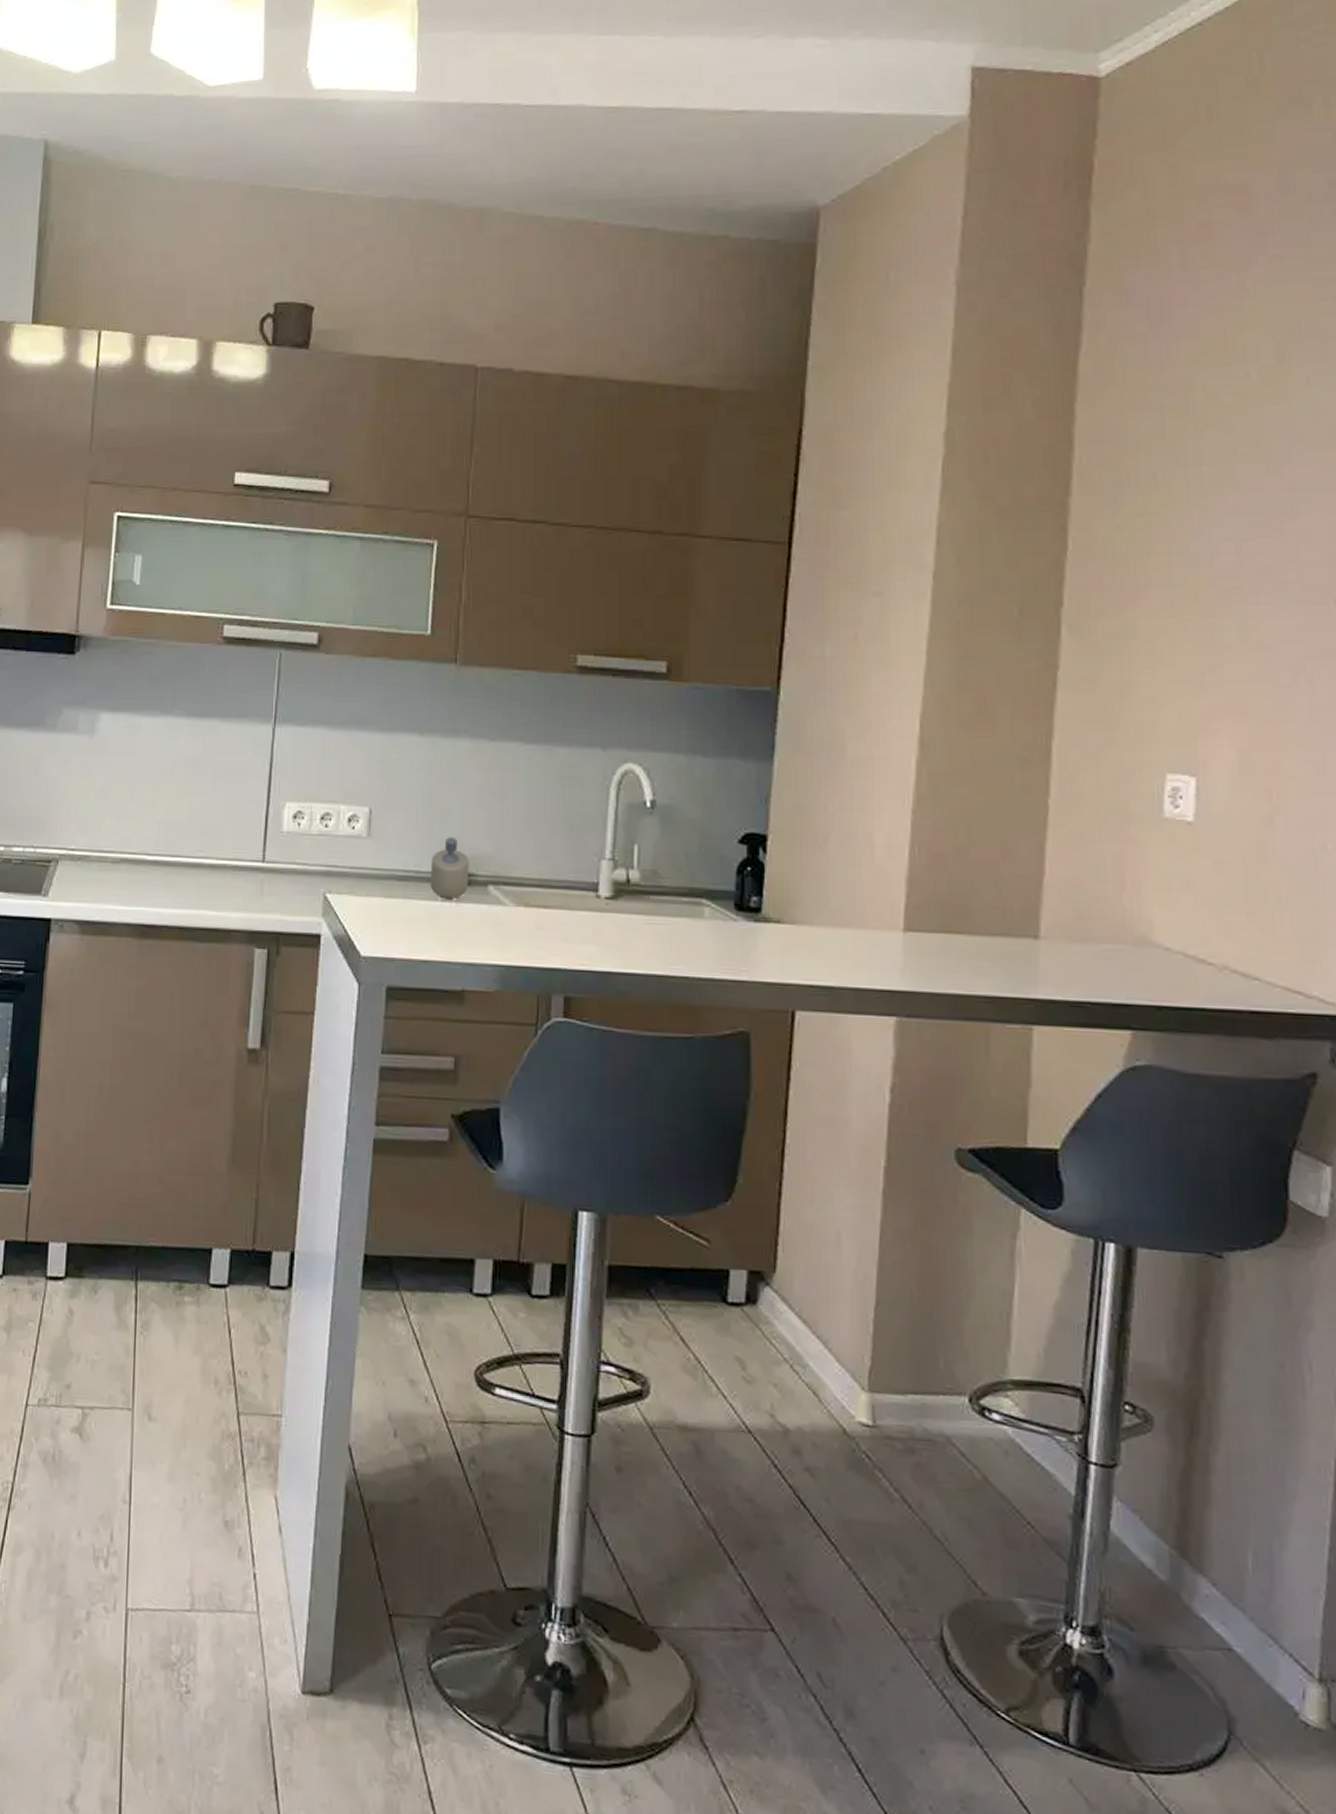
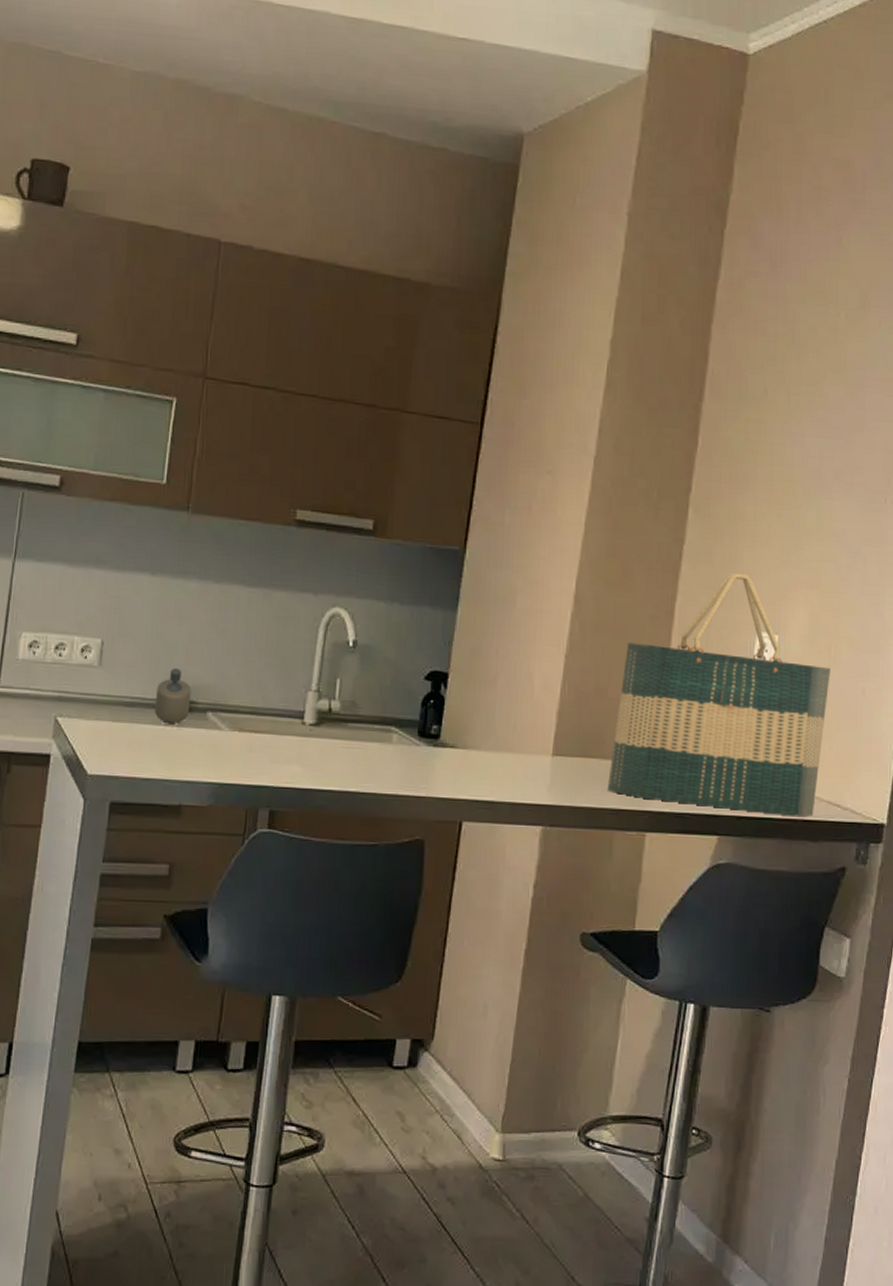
tote bag: none [977,701,1274,1008] -> present [607,572,831,818]

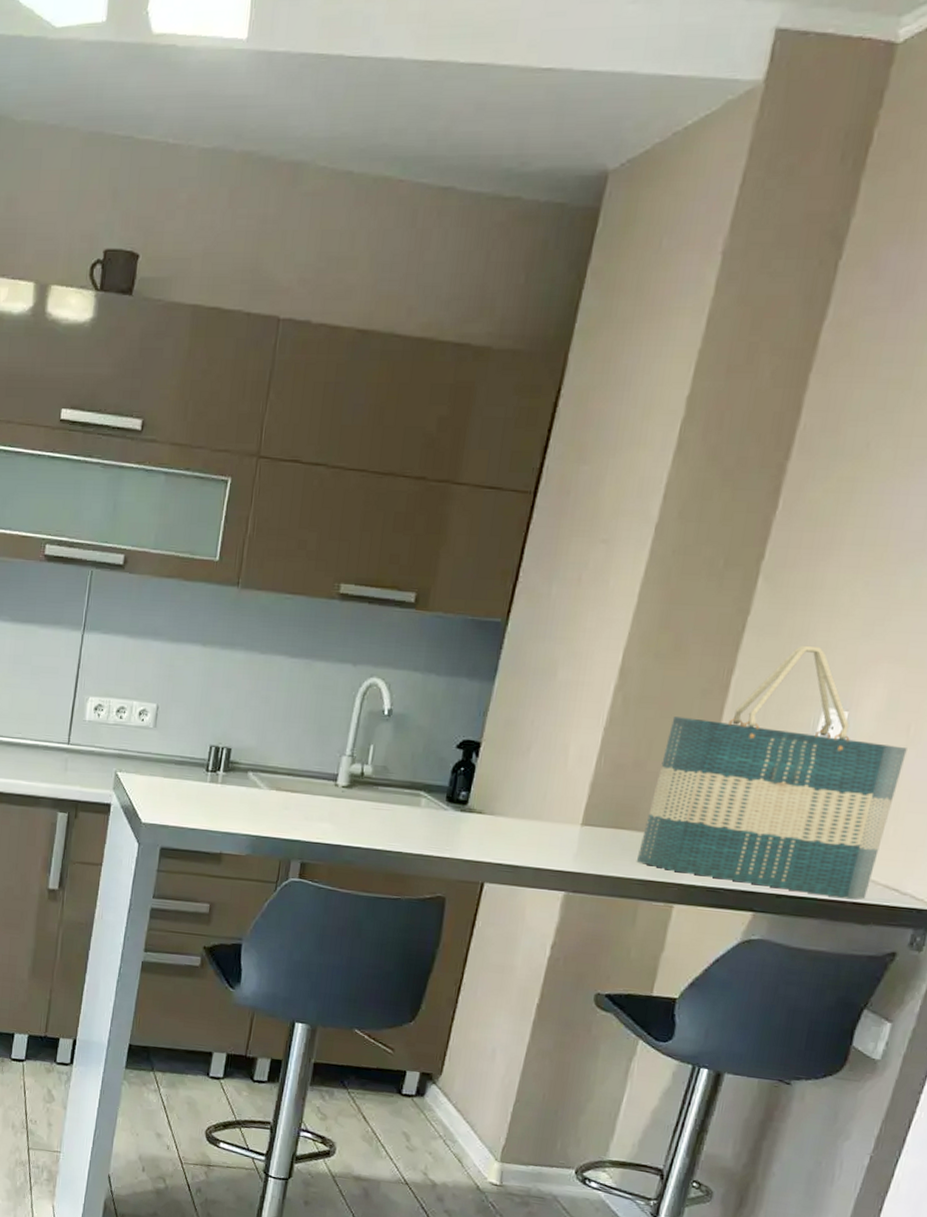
soap dispenser: present [154,668,191,723] -> none [201,731,235,781]

